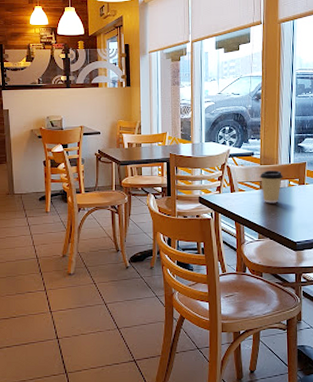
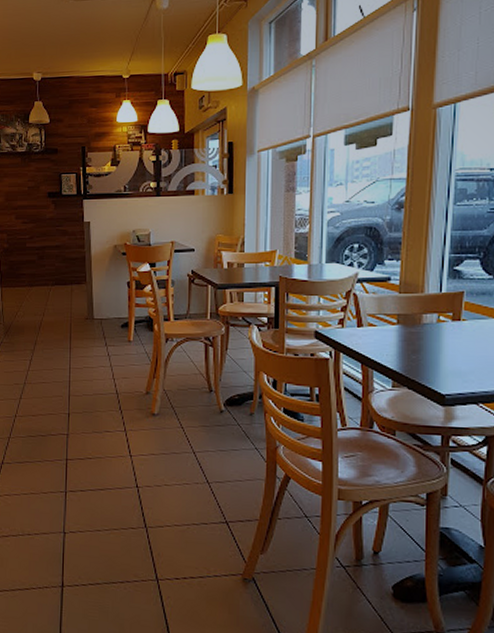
coffee cup: present [260,170,283,203] -> none [397,301,430,343]

